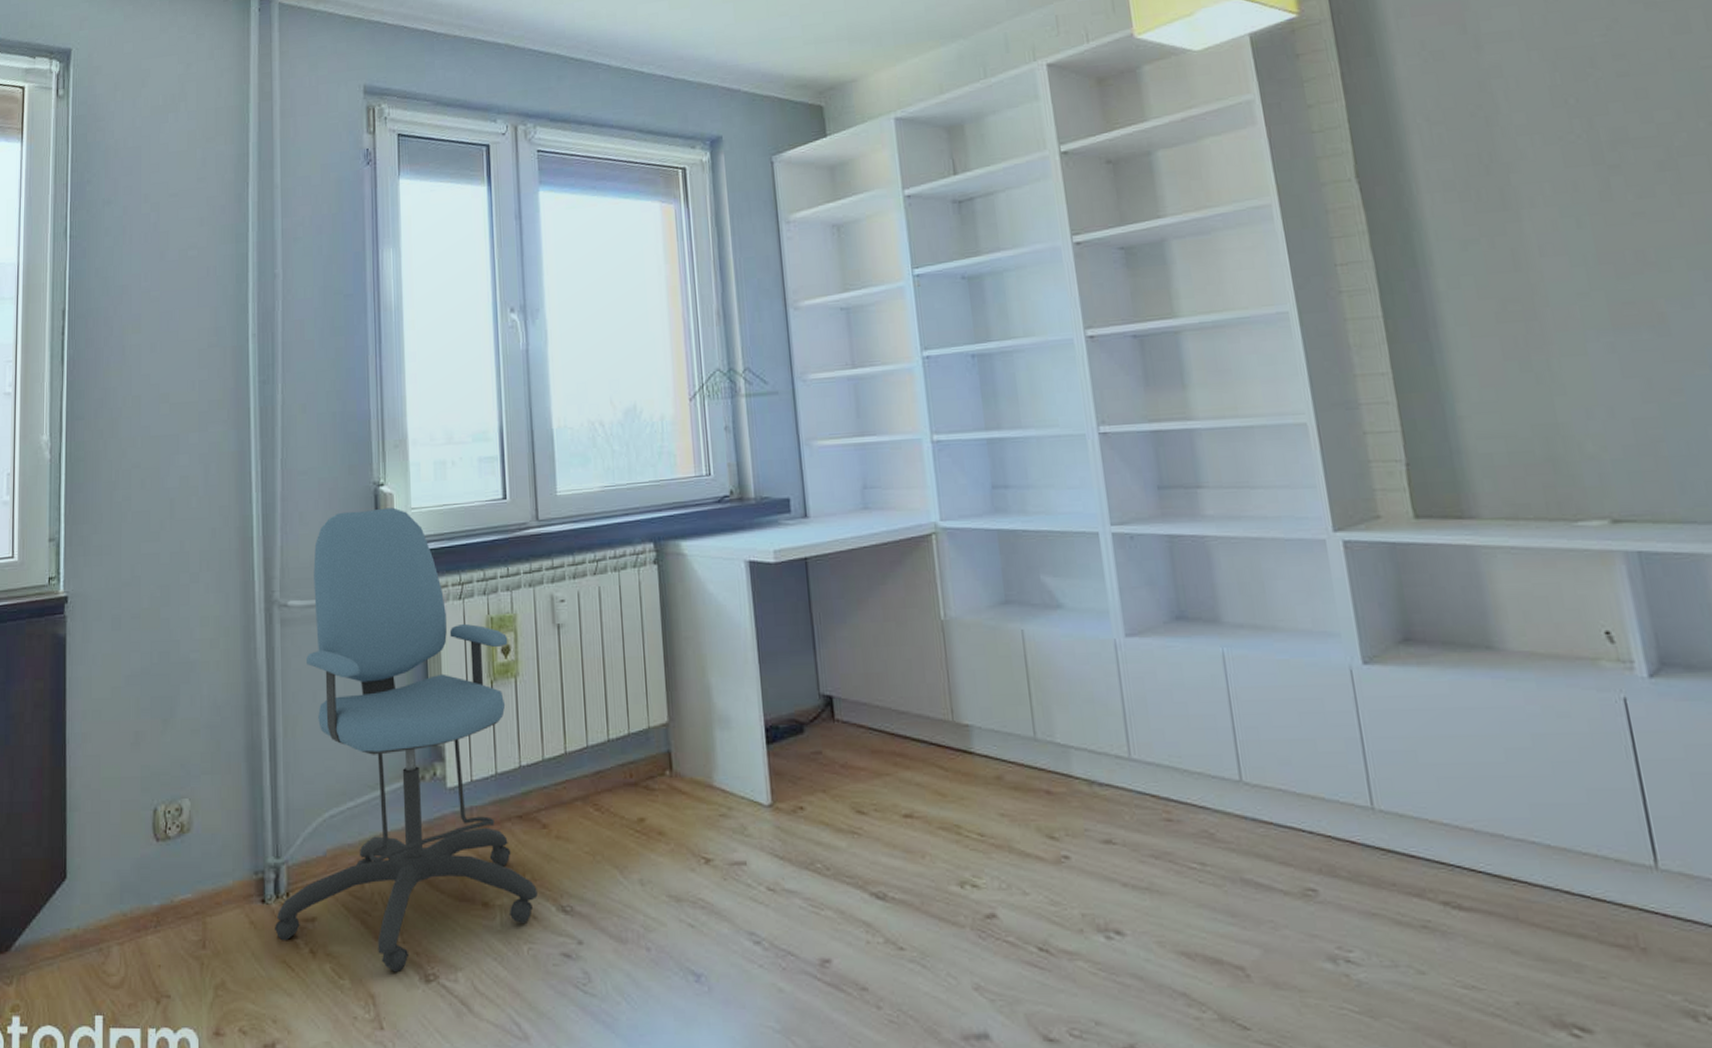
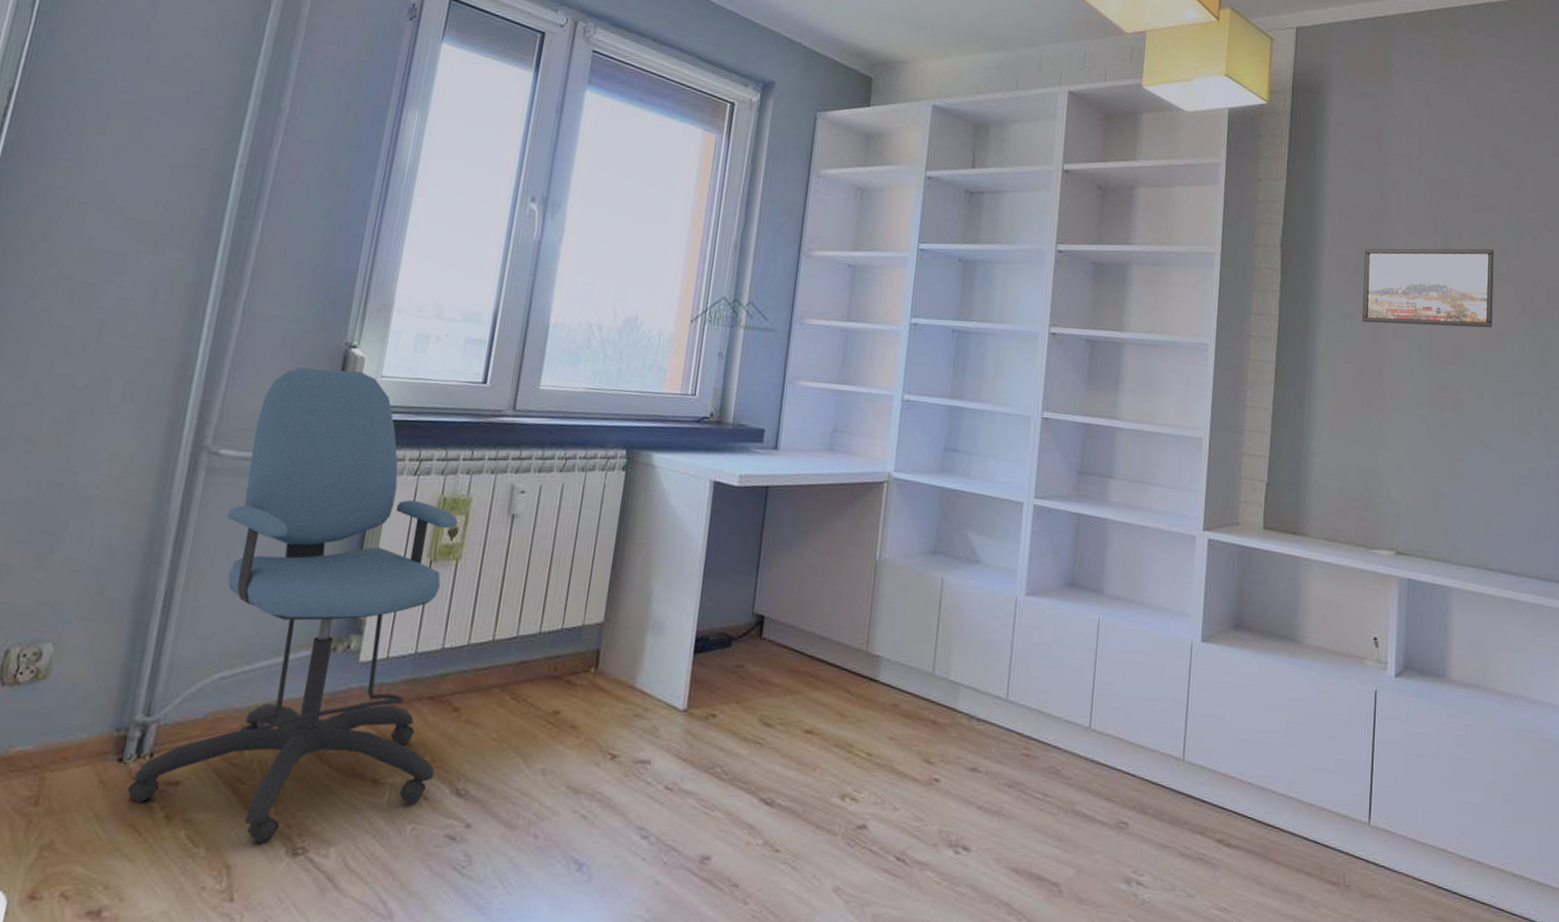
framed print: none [1473,118,1686,246] -> present [1361,248,1494,329]

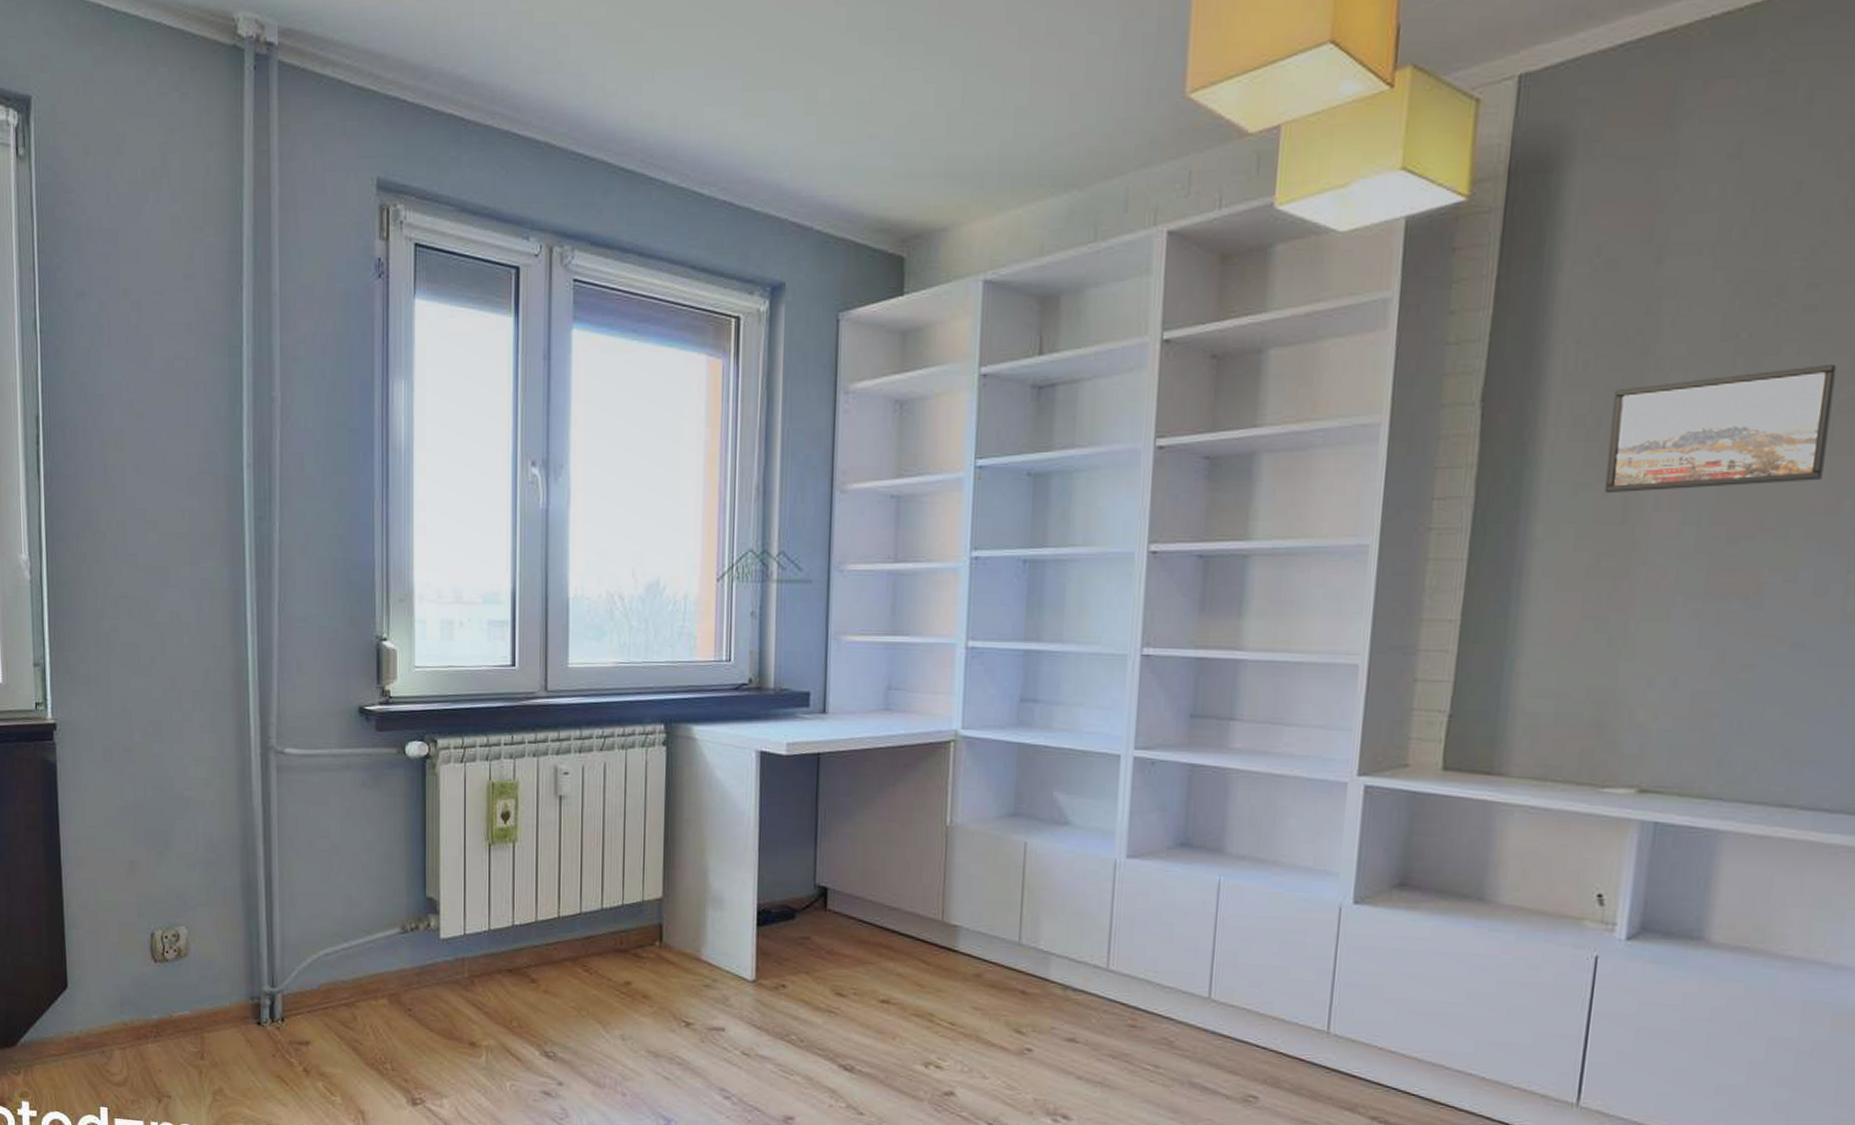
office chair: present [128,367,458,844] -> none [270,663,523,1095]

